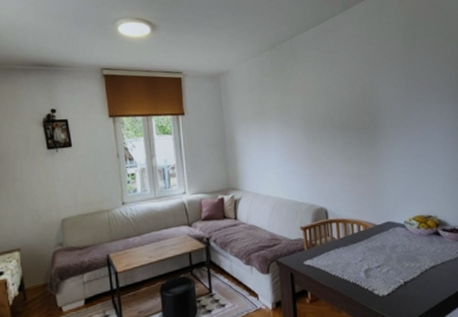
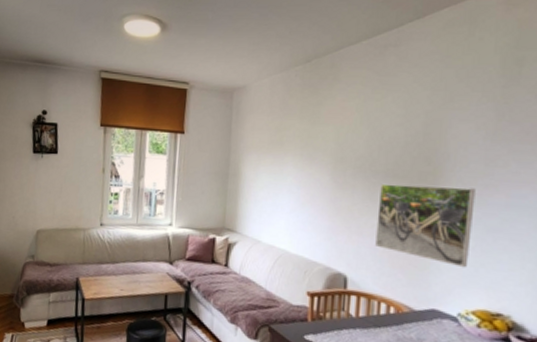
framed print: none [339,129,405,188] -> present [375,183,475,268]

